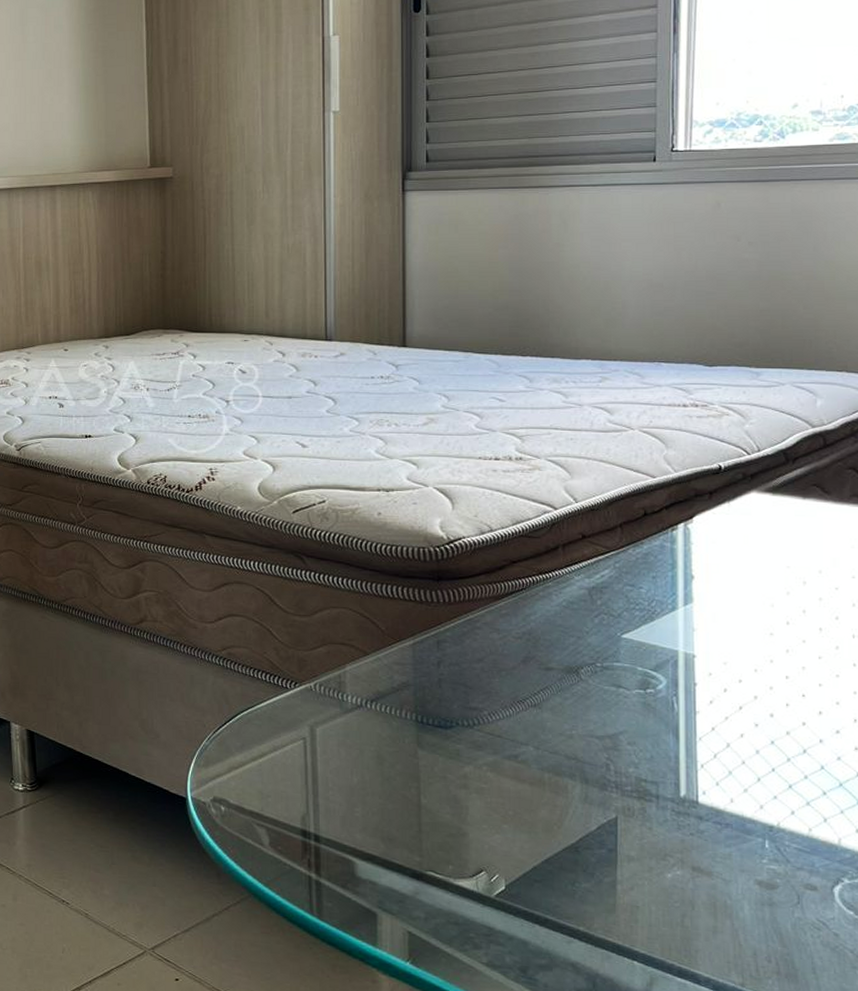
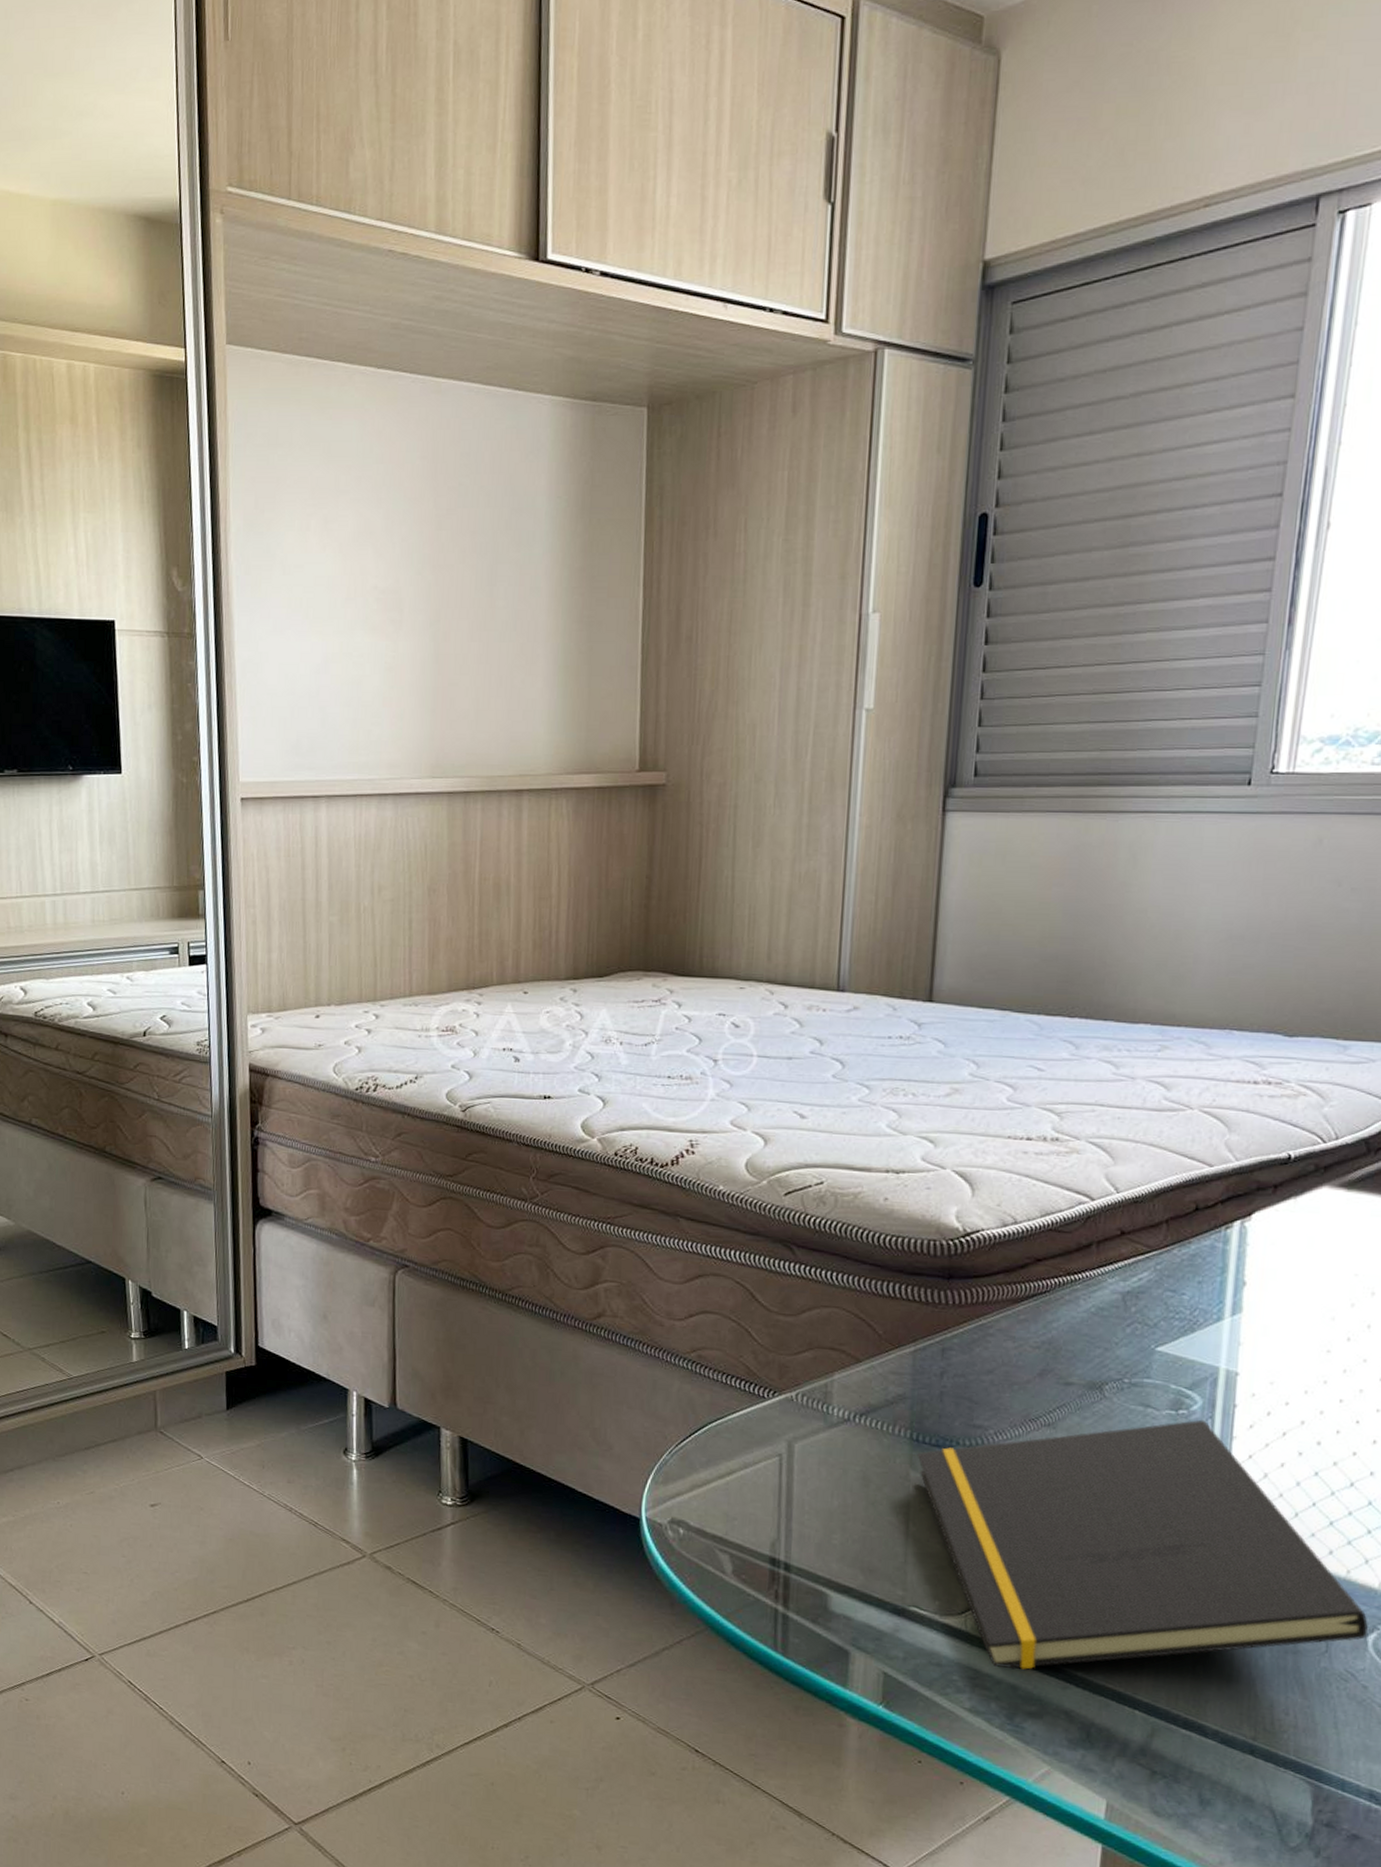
notepad: none [423,697,834,926] -> present [917,1419,1370,1670]

